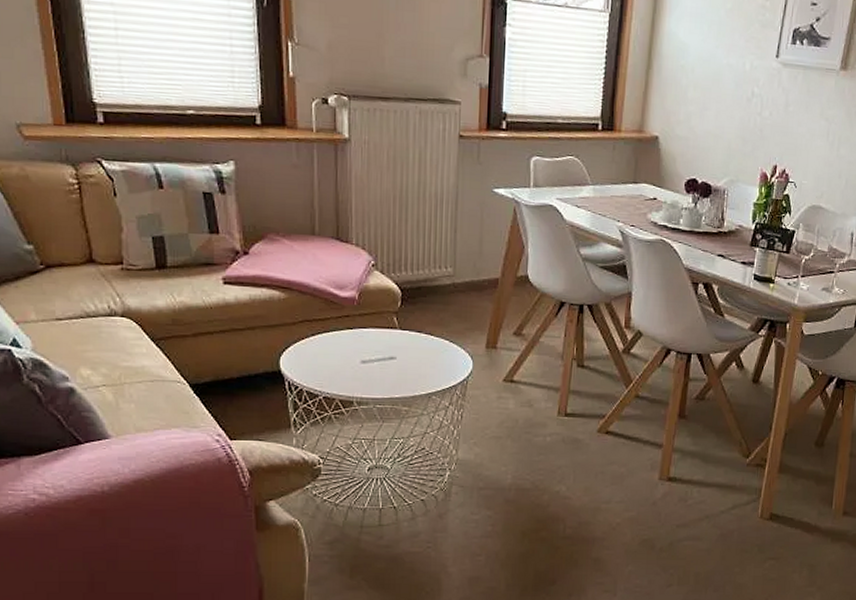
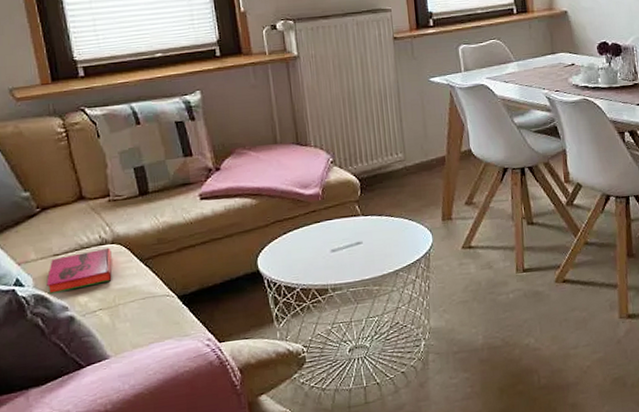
hardback book: none [47,320,120,361] -> present [46,247,113,295]

